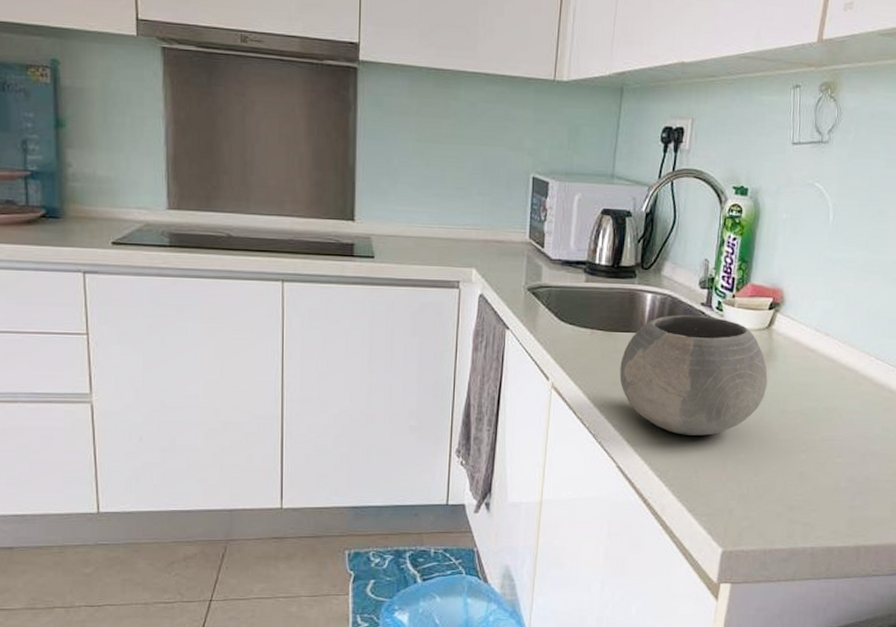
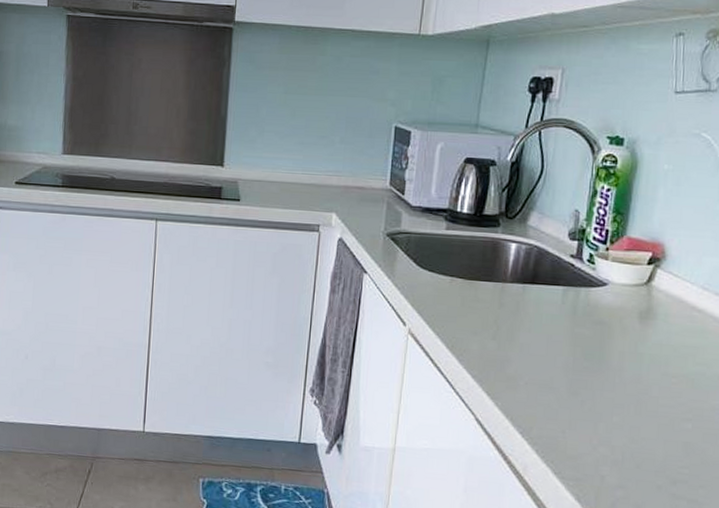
bowl: present [620,314,768,436] -> none [480,265,647,394]

